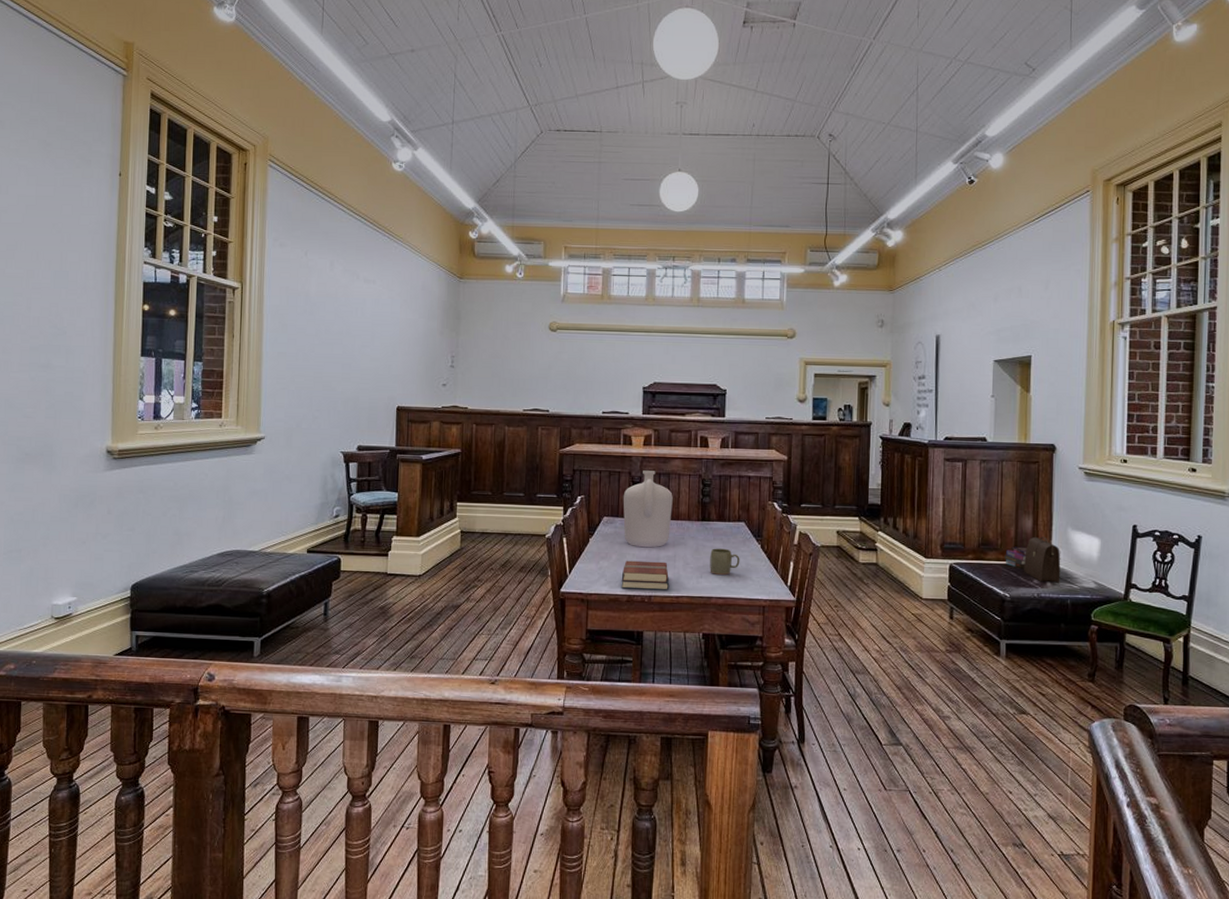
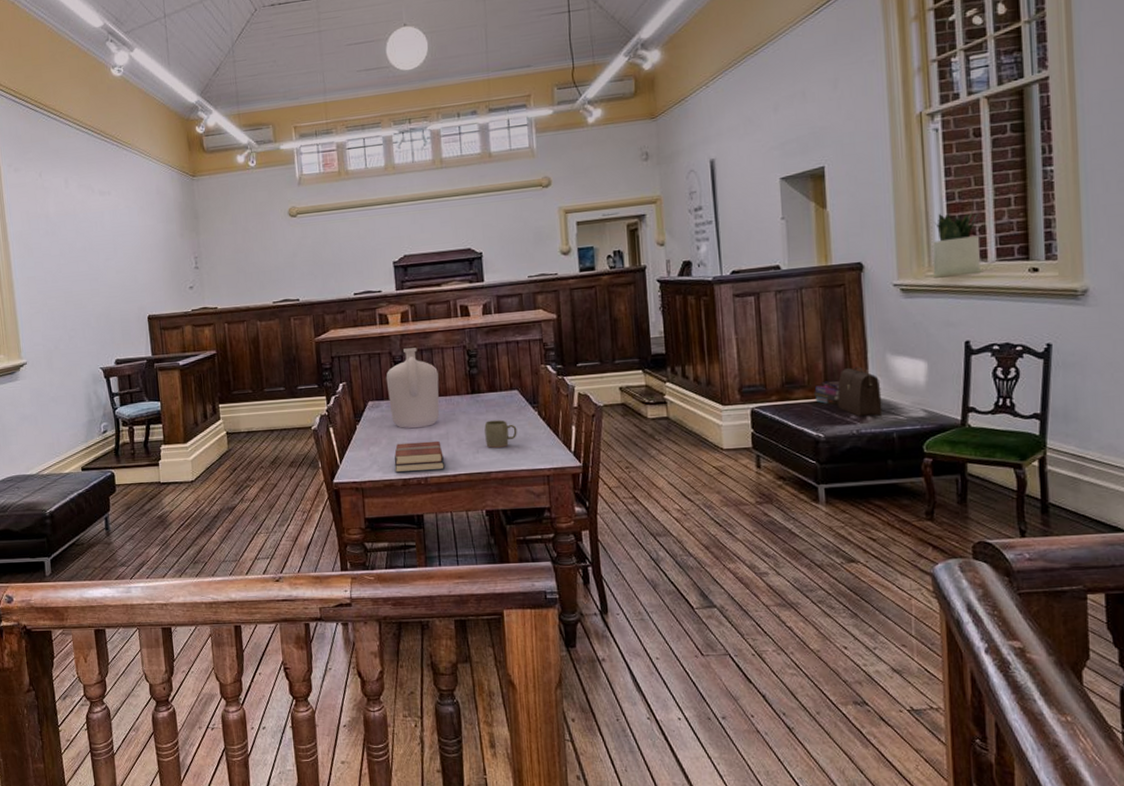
planter: none [1108,410,1154,468] -> present [929,209,985,279]

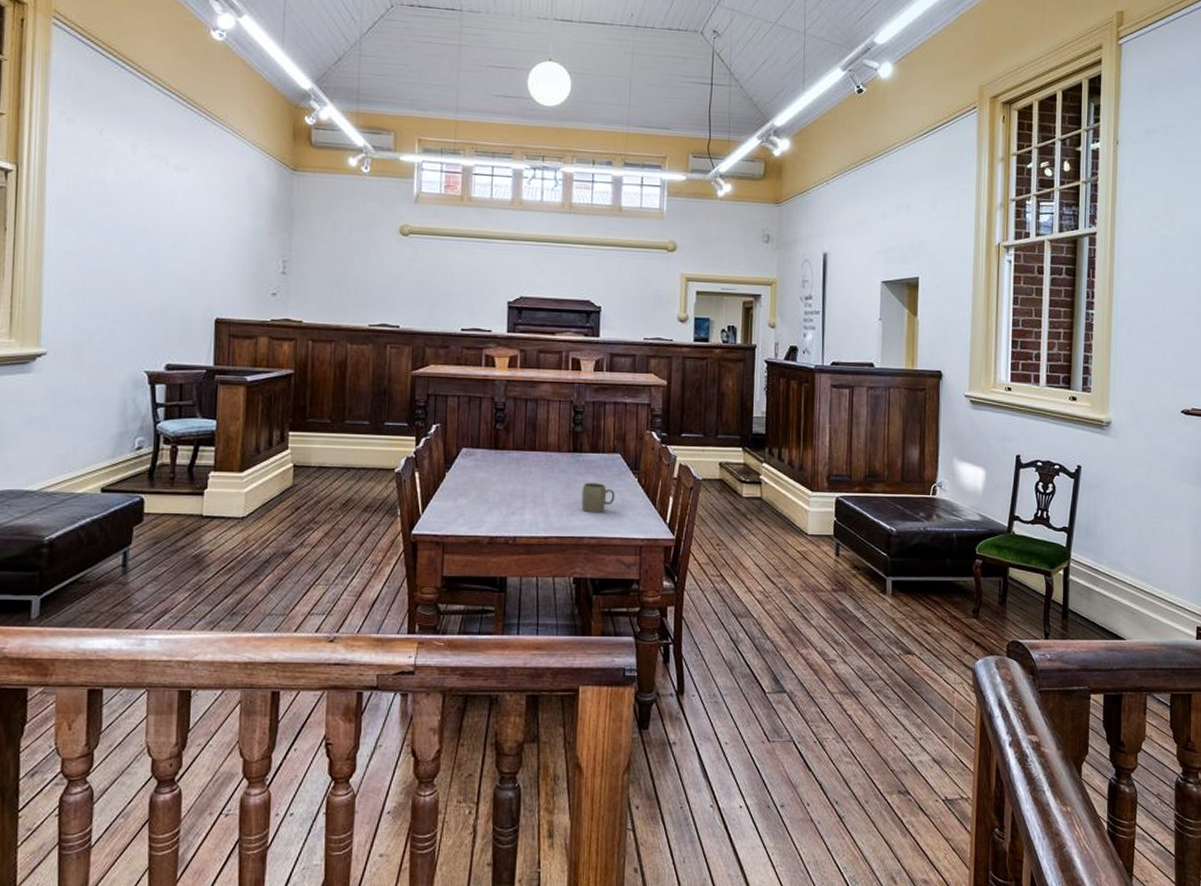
water jug: present [386,348,440,429] -> none [484,396,541,483]
books: present [394,440,446,473] -> none [482,497,537,530]
books: present [814,380,840,406] -> none [891,478,914,502]
briefcase: present [837,366,883,417] -> none [910,467,947,517]
planter: present [929,209,985,279] -> none [993,336,1037,396]

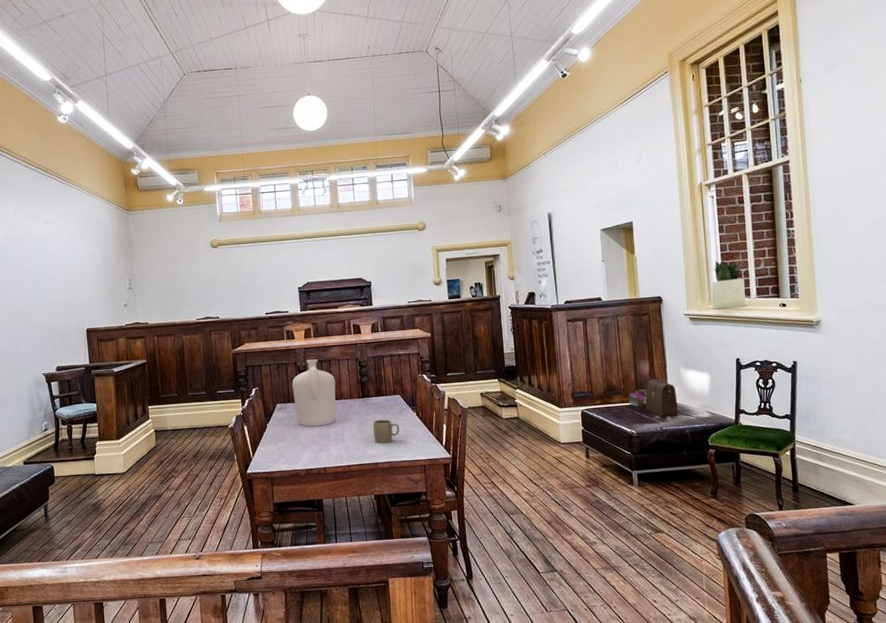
water jug: none [484,396,541,483] -> present [292,359,336,427]
books: none [891,478,914,502] -> present [628,388,647,408]
briefcase: none [910,467,947,517] -> present [645,377,678,417]
planter: none [993,336,1037,396] -> present [709,258,749,310]

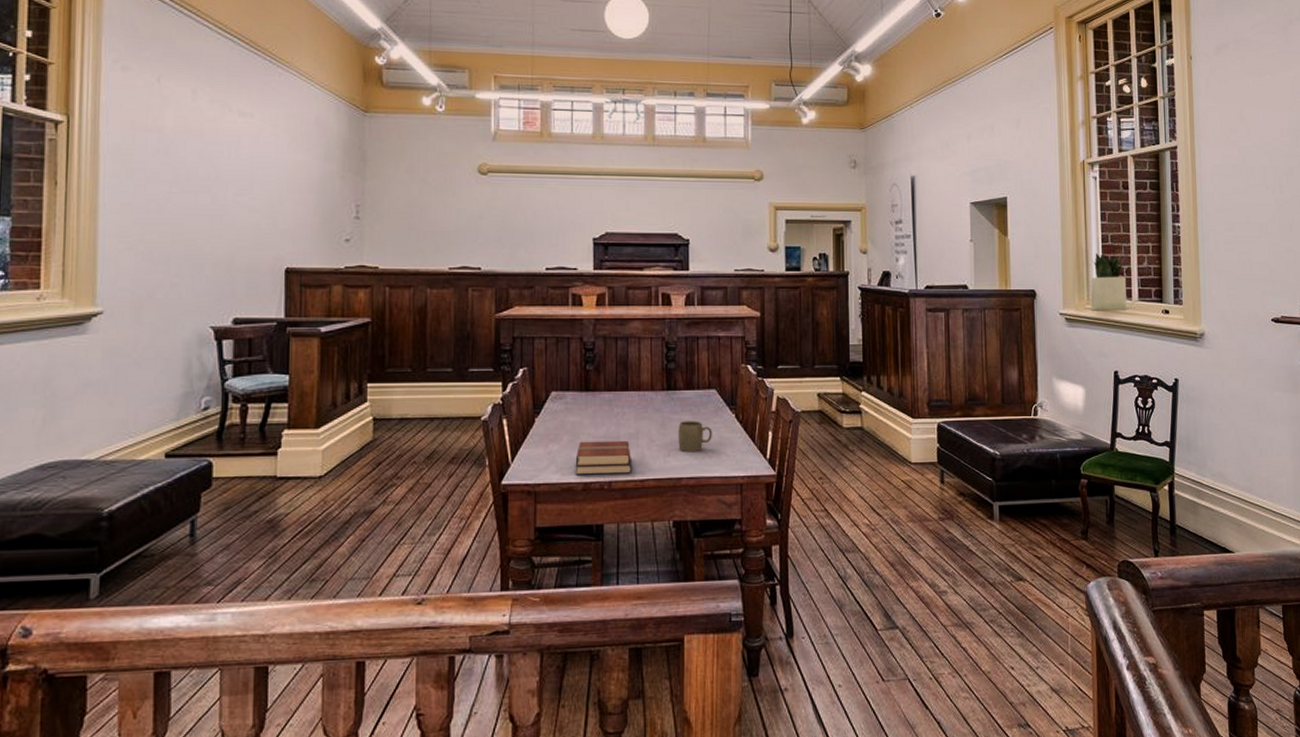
water jug: present [292,359,336,427] -> none [574,335,633,426]
books: none [298,437,341,464] -> present [575,440,633,475]
books: present [628,388,647,408] -> none [993,400,1014,424]
briefcase: present [645,377,678,417] -> none [1012,388,1049,438]

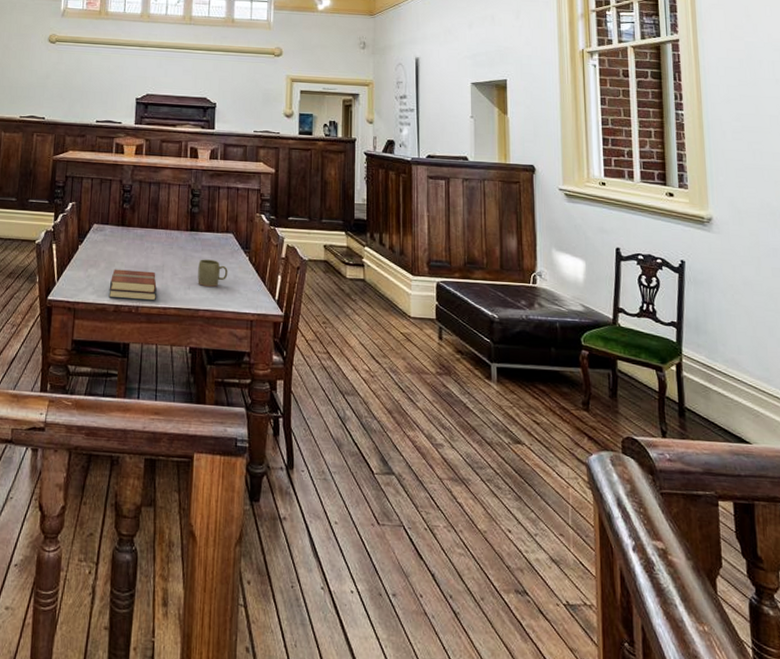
planter: present [1087,252,1130,311] -> none [587,134,632,191]

